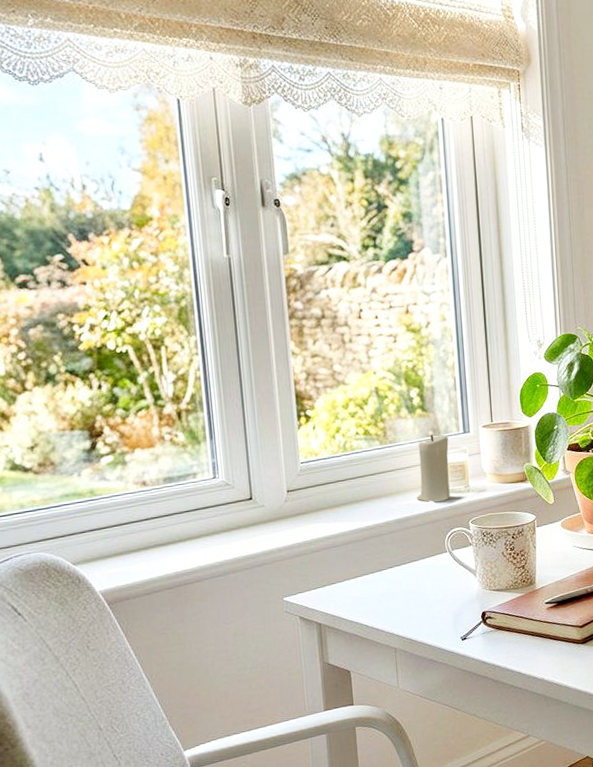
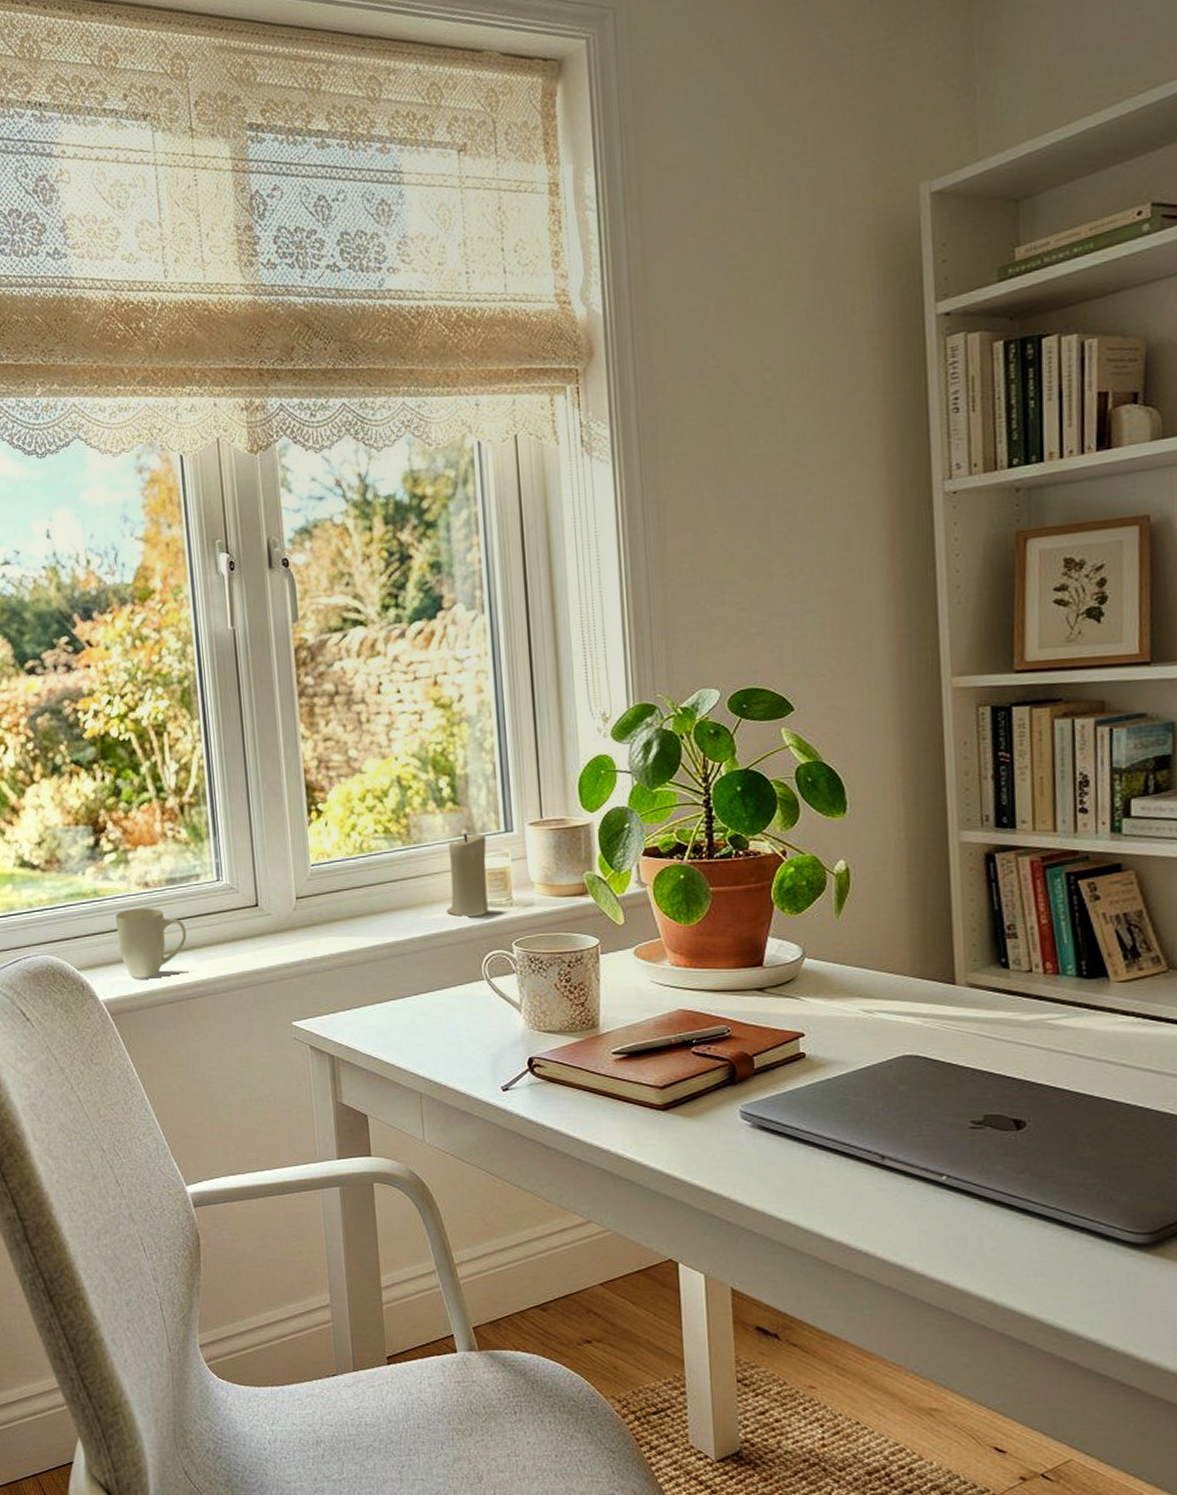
mug: none [113,504,184,569] -> present [116,908,187,978]

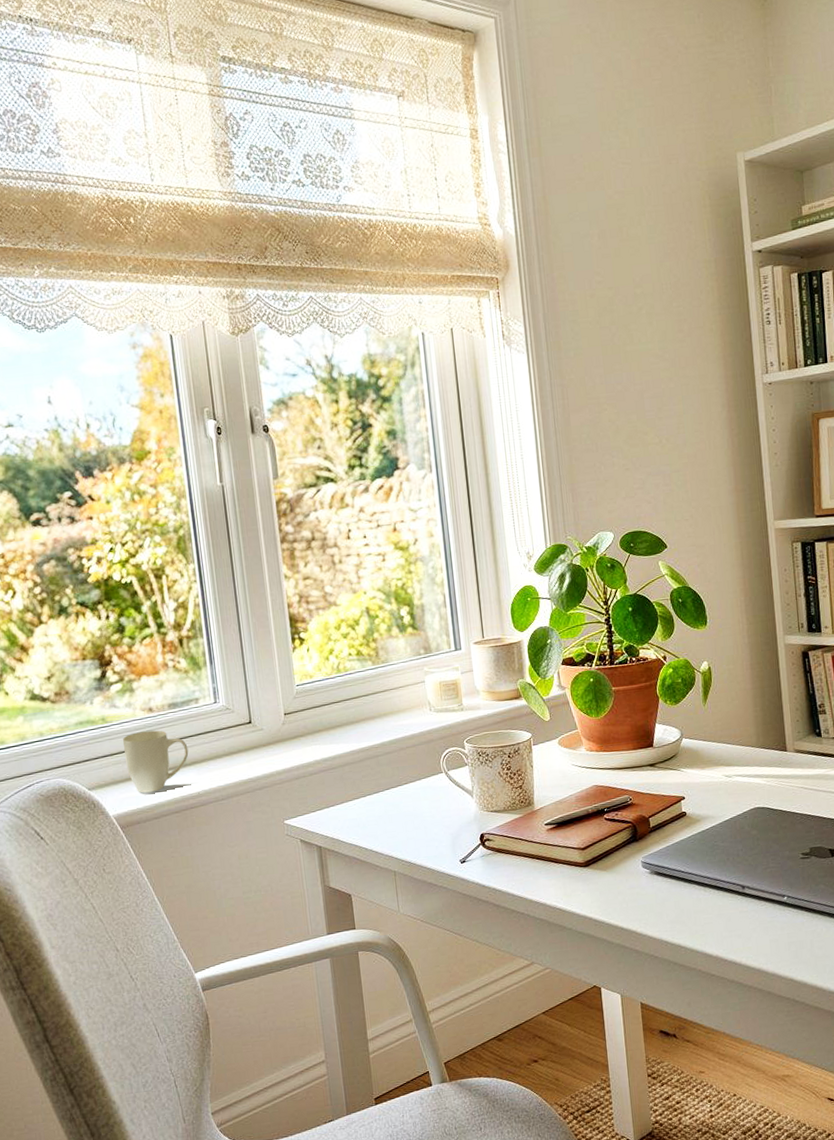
candle: present [446,834,488,917] -> none [410,653,444,722]

